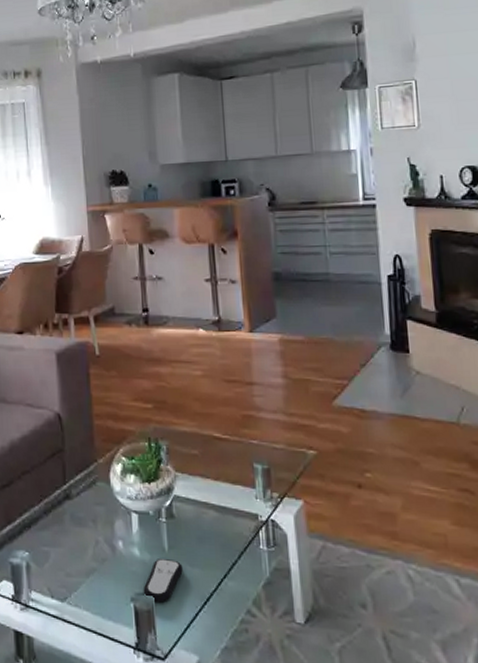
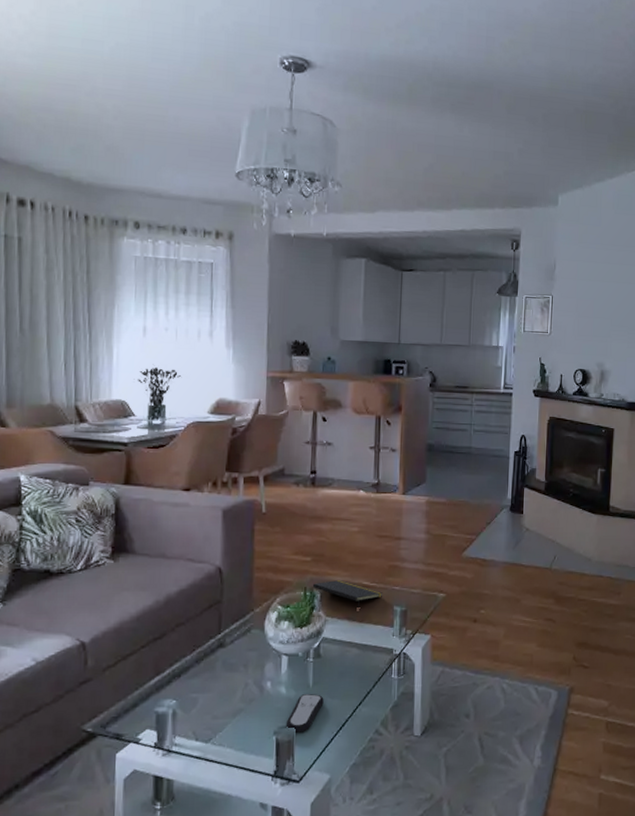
notepad: none [156,431,239,463] -> present [312,580,383,607]

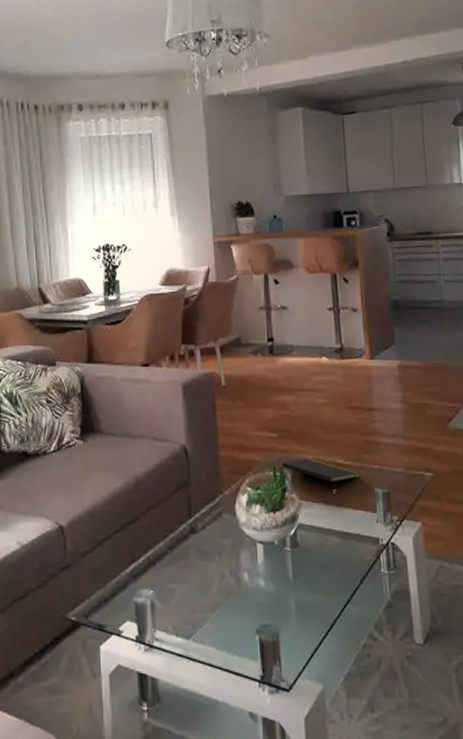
remote control: present [285,694,324,733] -> none [268,588,307,633]

